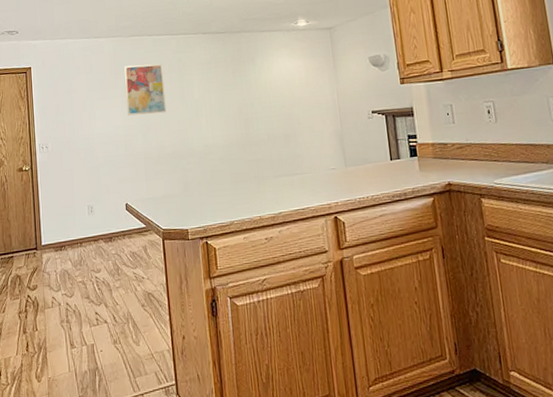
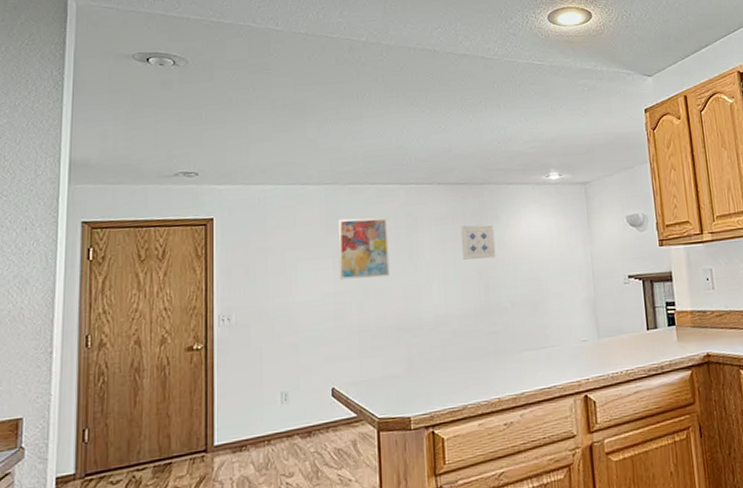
wall art: none [222,67,253,98] -> present [460,224,496,260]

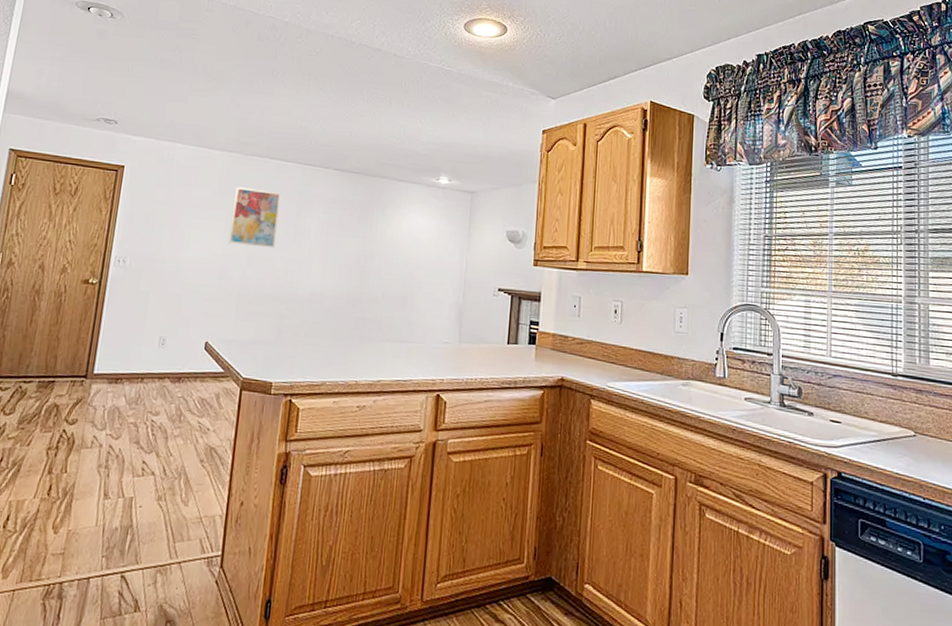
wall art: present [460,224,496,260] -> none [344,212,379,249]

